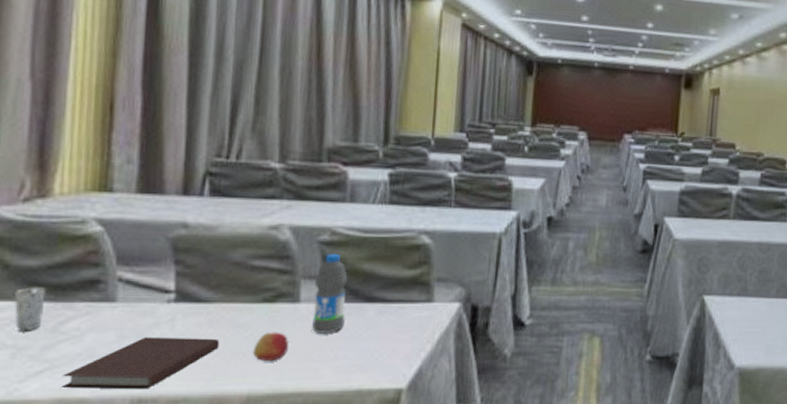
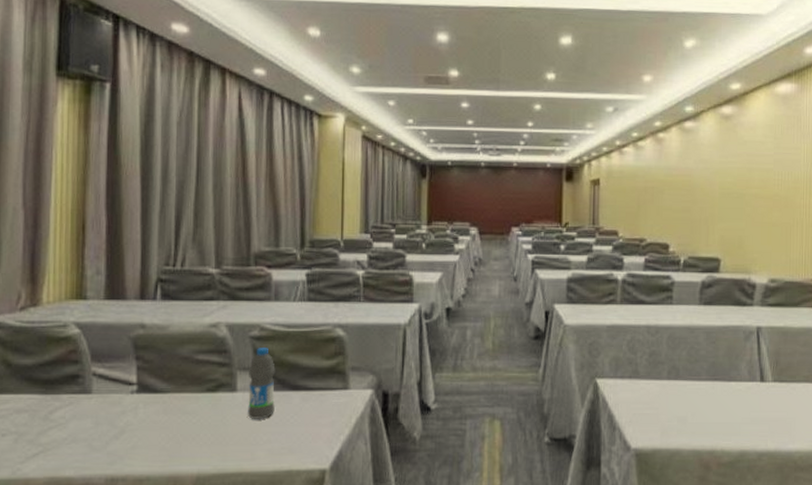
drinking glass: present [14,286,46,331] -> none [16,381,39,420]
notebook: present [62,337,220,390] -> none [53,423,174,470]
apple: present [253,332,290,362] -> none [200,418,230,445]

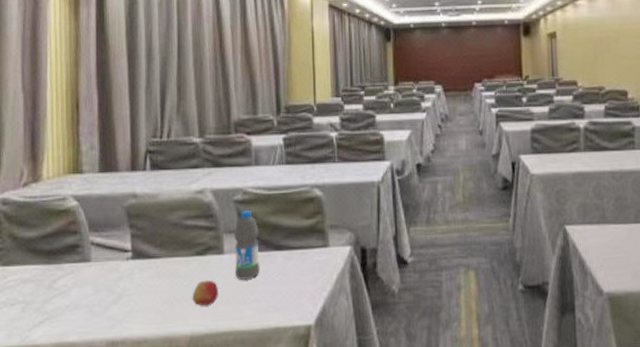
apple: none [200,418,230,445] -> present [192,280,219,306]

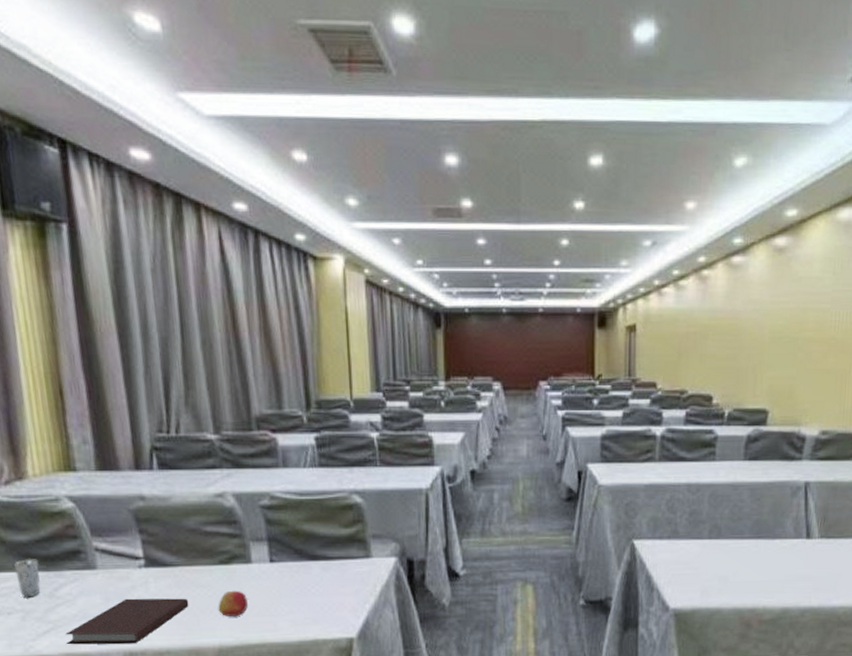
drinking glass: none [22,252,42,290] -> present [14,558,41,598]
notebook: none [58,288,167,335] -> present [65,598,189,645]
water bottle: present [234,210,260,280] -> none [262,517,294,590]

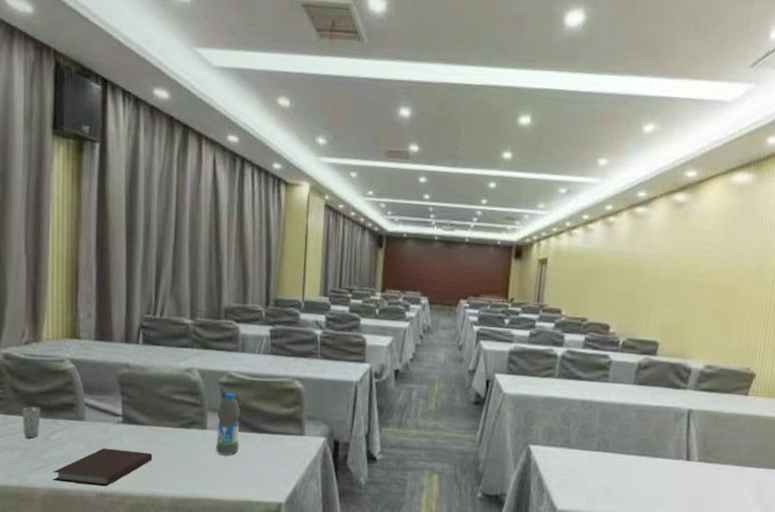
apple: present [218,590,249,617] -> none [175,450,200,474]
water bottle: none [262,517,294,590] -> present [216,393,241,455]

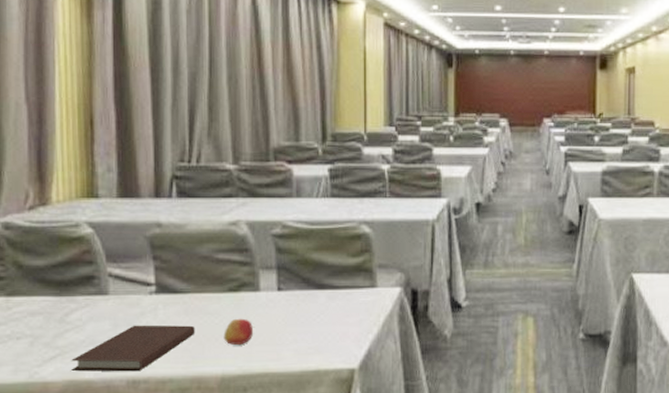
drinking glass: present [22,406,41,438] -> none [29,282,53,323]
apple: none [175,450,200,474] -> present [223,318,254,346]
water bottle: present [216,393,241,455] -> none [272,246,300,319]

